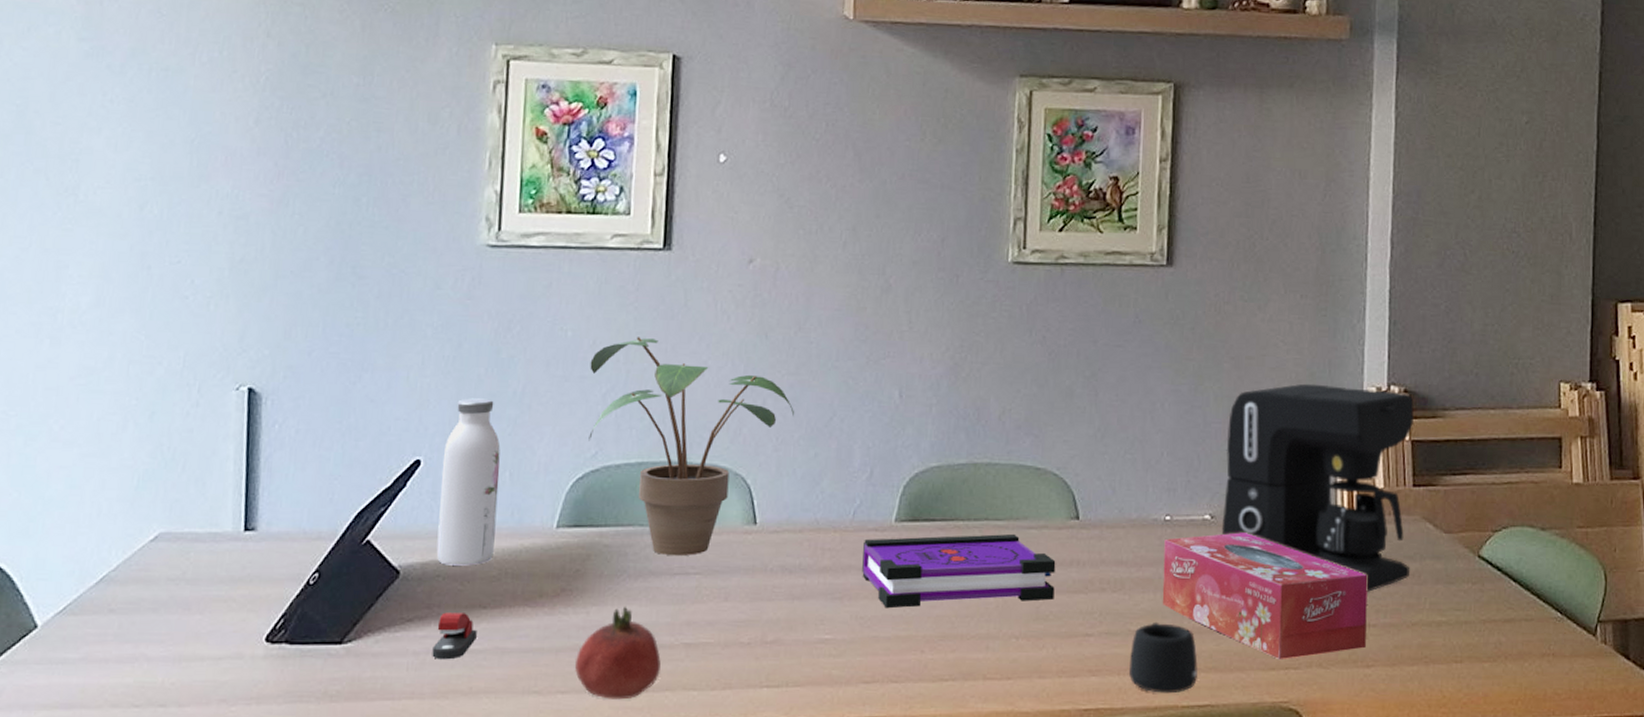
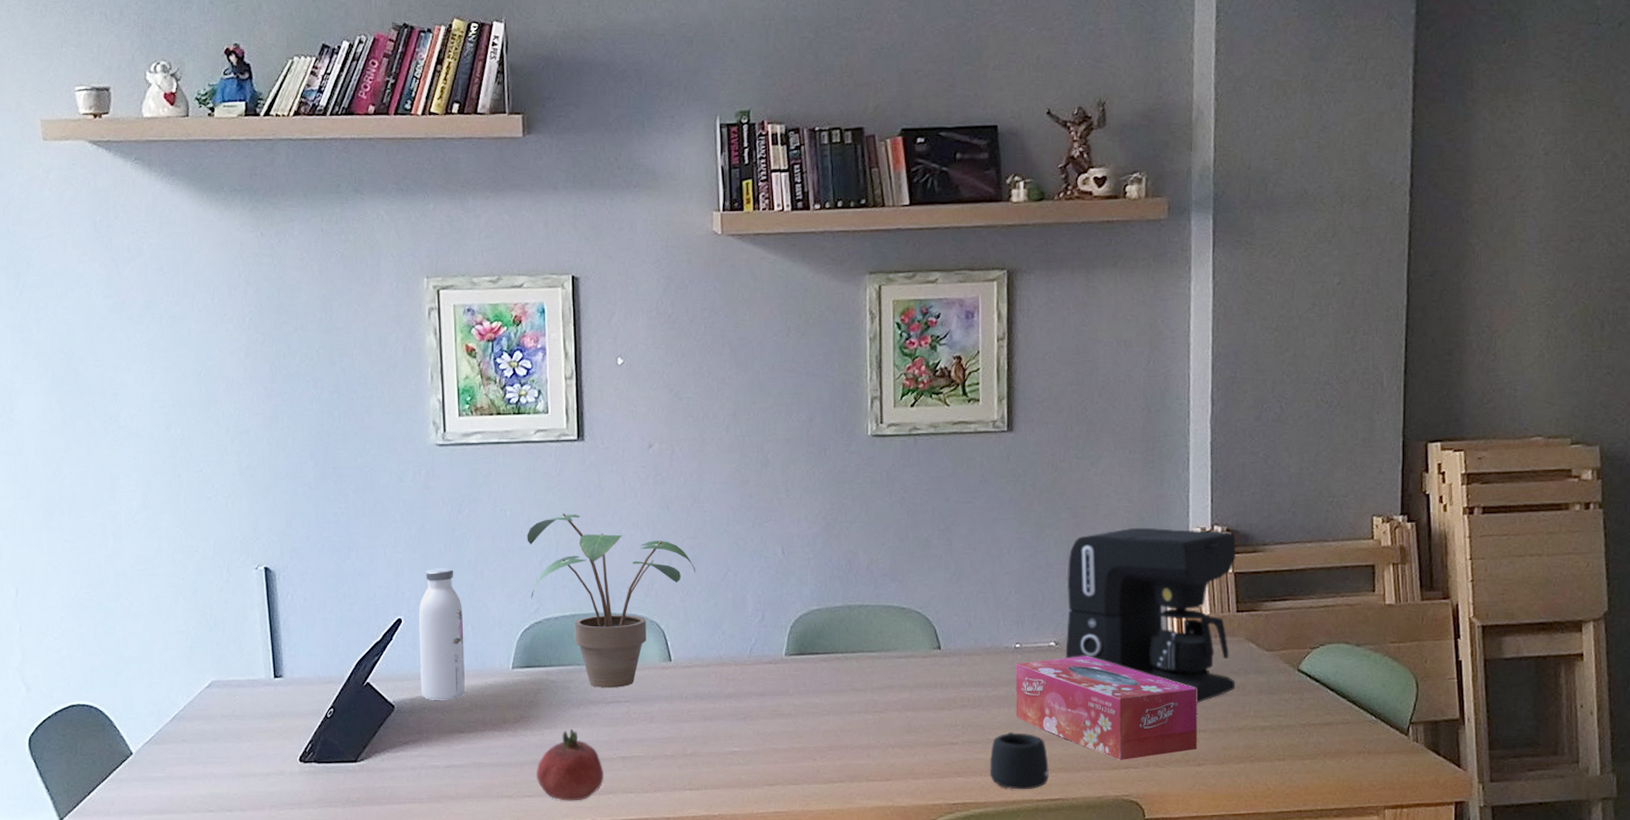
stapler: present [432,612,477,660] -> none [425,736,458,773]
board game: present [862,533,1056,609] -> none [760,662,923,726]

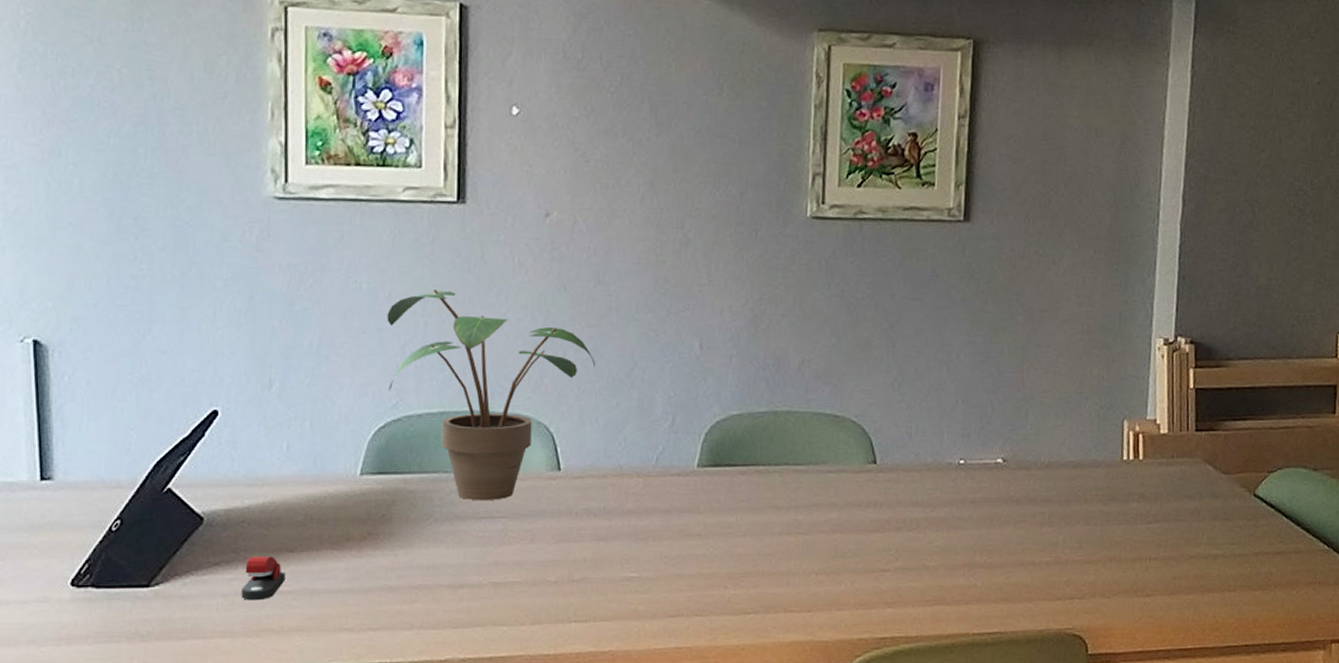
water bottle: present [418,568,465,700] -> none [239,350,300,512]
stapler: none [425,736,458,773] -> present [241,556,285,601]
fruit: present [536,728,603,801] -> none [384,548,470,635]
mug: present [990,731,1049,790] -> none [924,557,988,623]
tissue box: present [1015,656,1197,760] -> none [955,475,1150,590]
coffee maker: present [1065,527,1237,703] -> none [1013,335,1200,528]

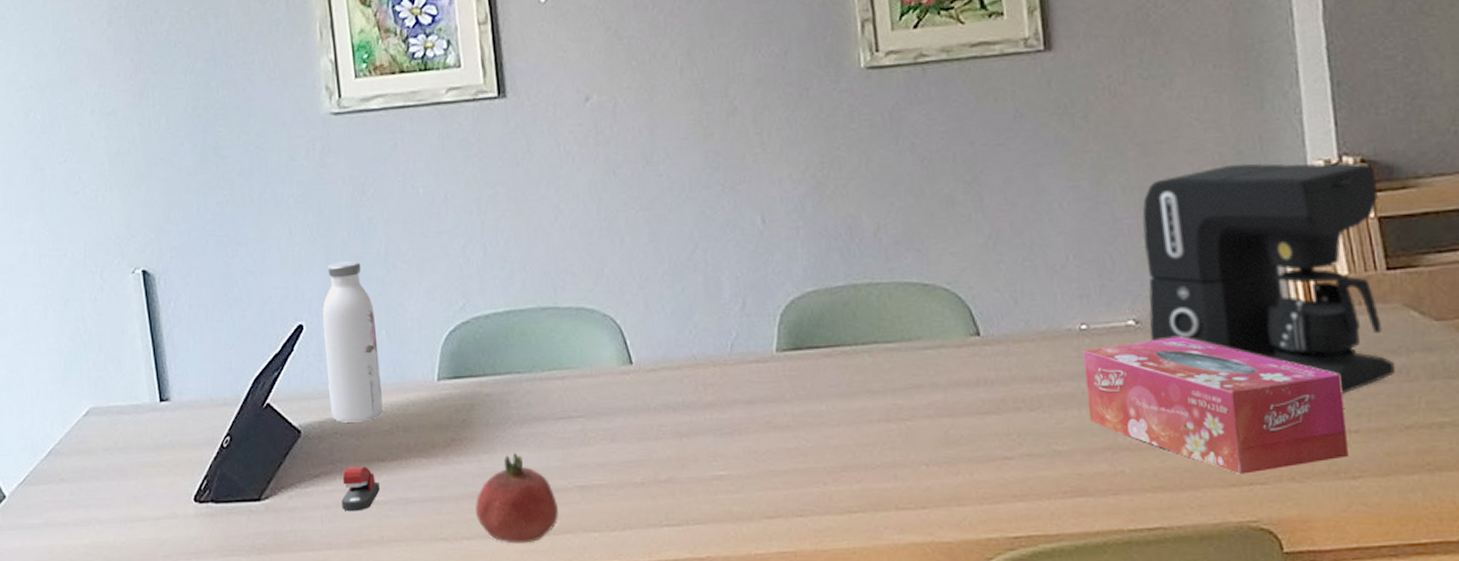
water bottle: none [239,350,300,512] -> present [322,261,383,423]
fruit: none [384,548,470,635] -> present [474,452,559,544]
potted plant: present [387,289,596,501] -> none [445,187,656,401]
tissue box: none [955,475,1150,590] -> present [1083,337,1348,474]
coffee maker: none [1013,335,1200,528] -> present [1142,162,1395,394]

